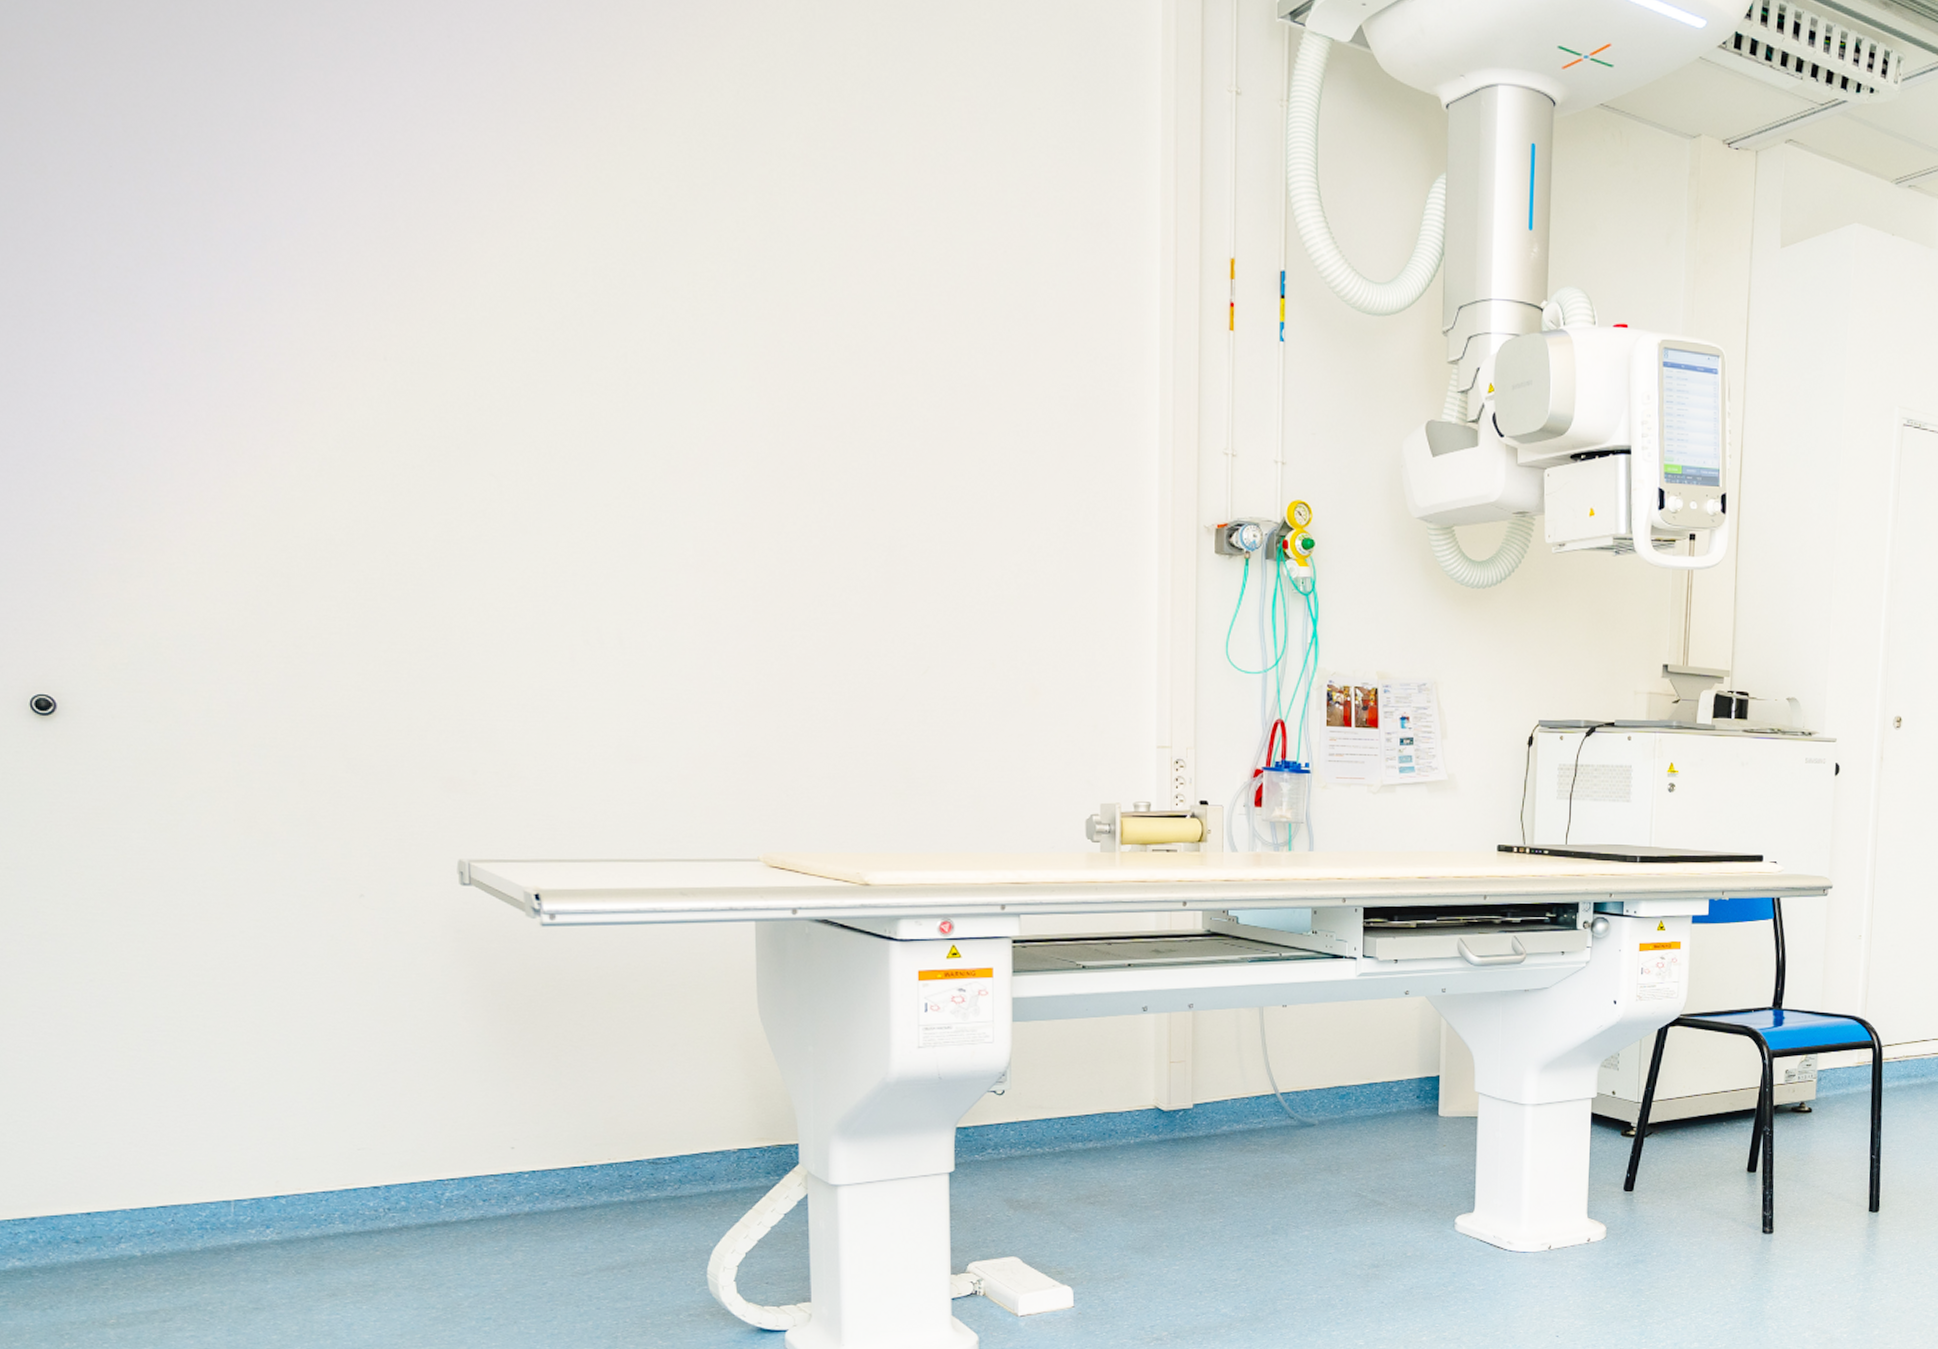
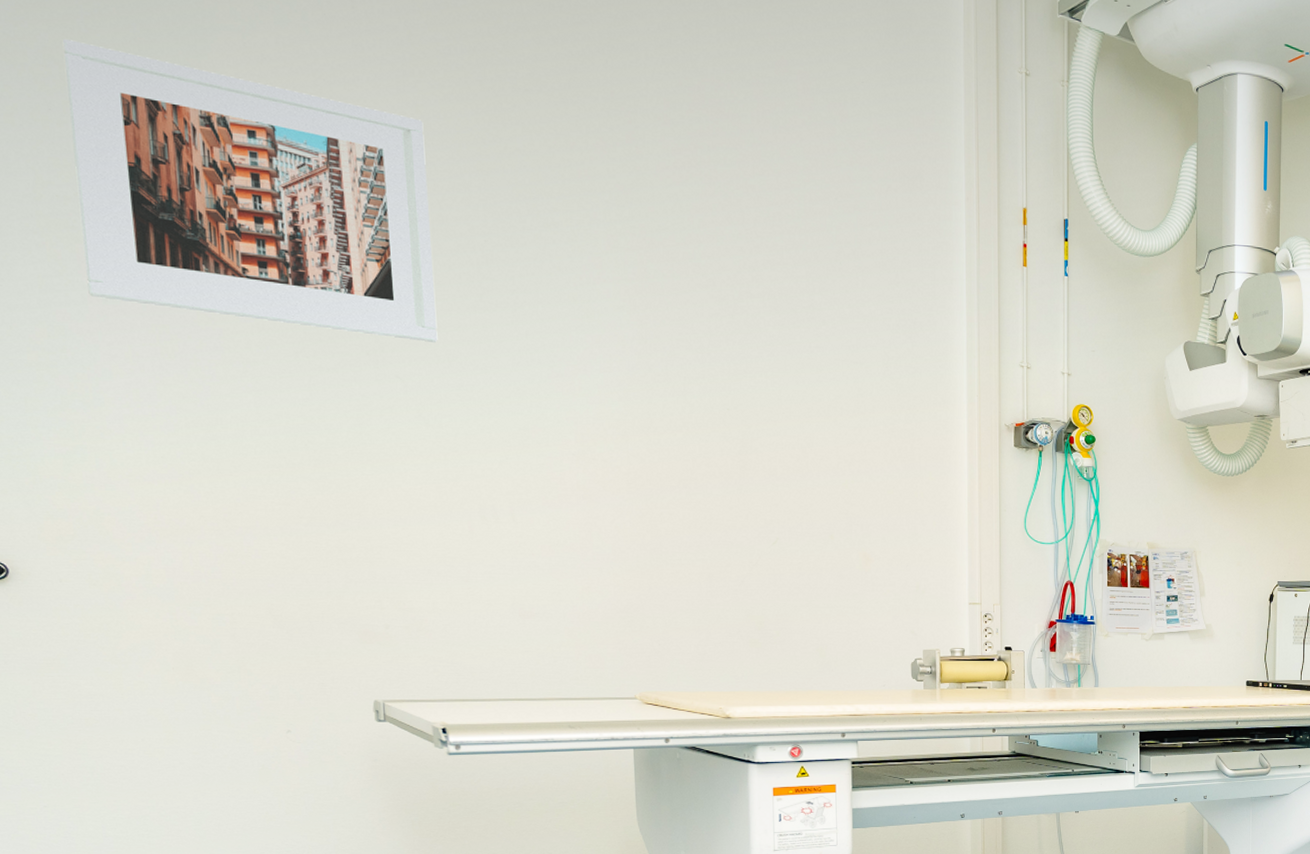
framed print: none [126,83,538,434] -> present [62,38,438,343]

